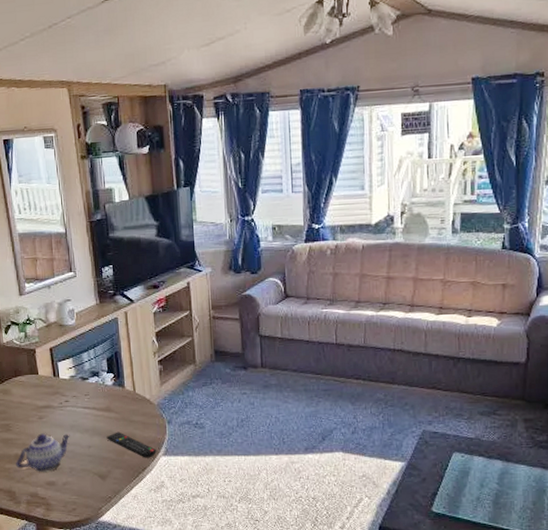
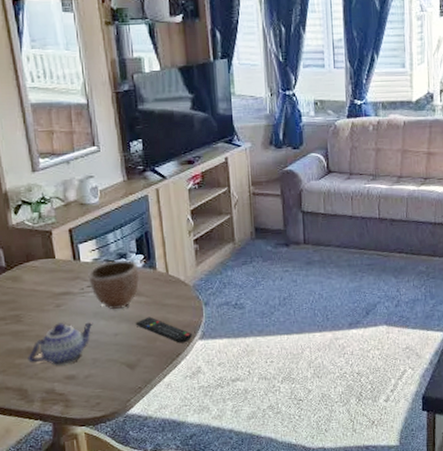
decorative bowl: none [66,377,110,424] -> present [88,260,140,310]

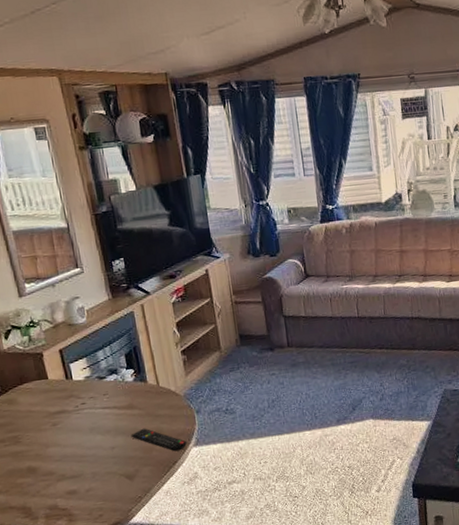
teapot: present [28,322,95,366] -> none [29,437,91,482]
decorative bowl: present [88,260,140,310] -> none [81,375,132,425]

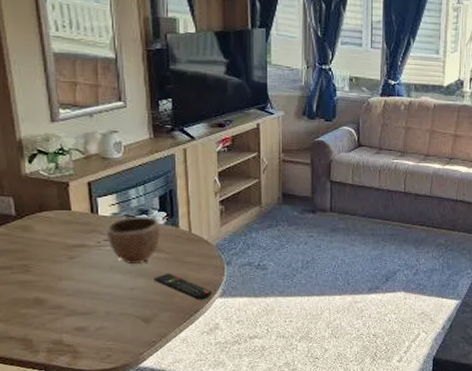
decorative bowl: none [81,375,132,425] -> present [106,216,161,265]

